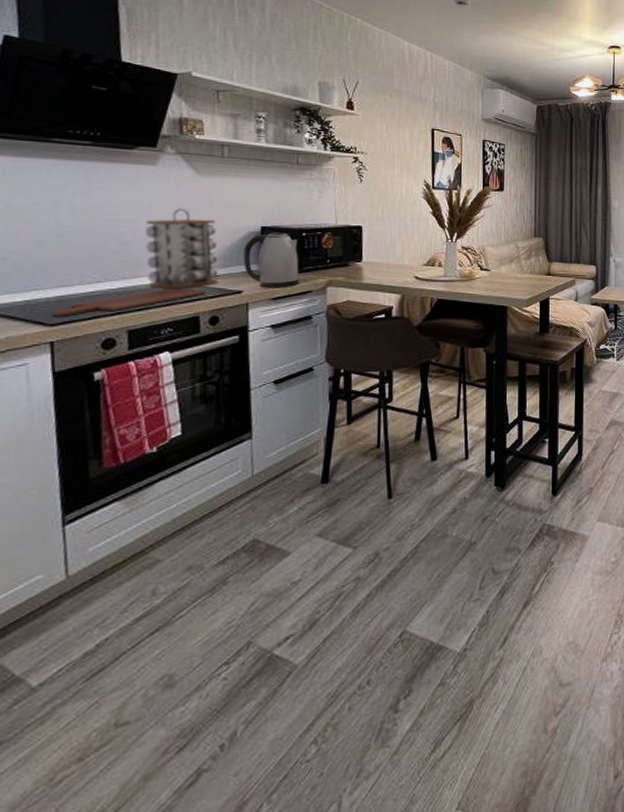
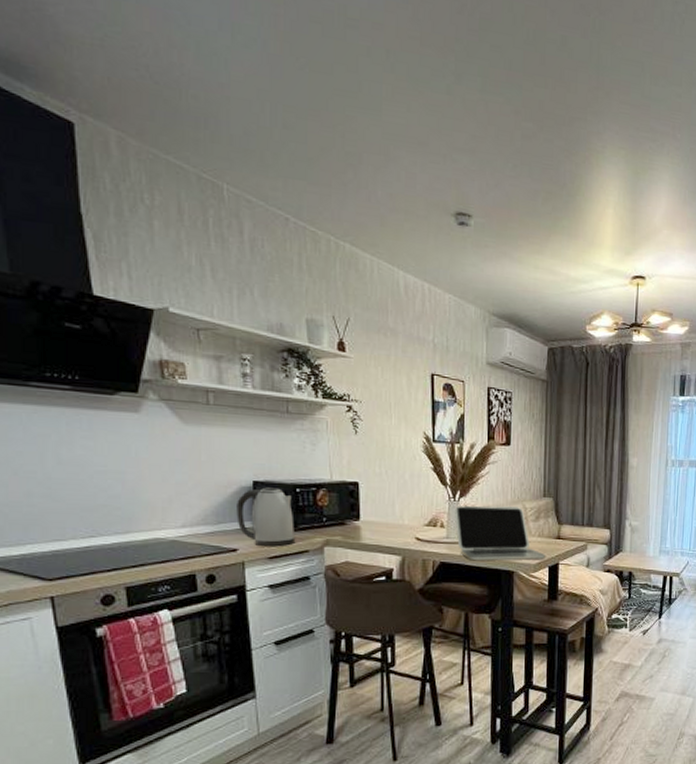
cutting board: present [51,289,205,318] -> none [48,545,199,573]
spice rack: present [146,208,218,289] -> none [135,460,212,546]
laptop: none [451,245,538,298] -> present [454,505,546,561]

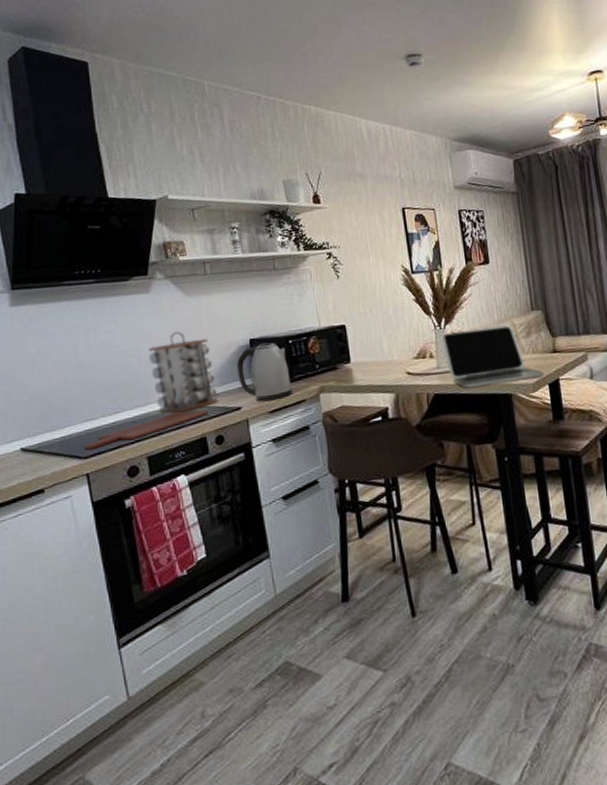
cutting board: none [48,545,199,573] -> present [84,410,208,451]
spice rack: none [135,460,212,546] -> present [149,331,218,414]

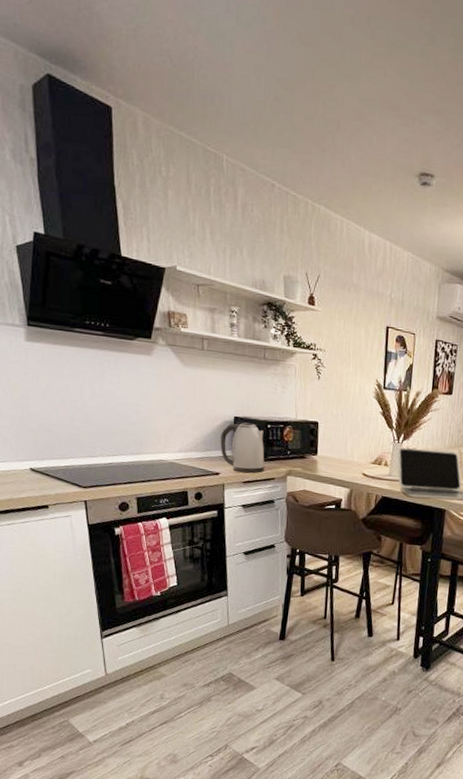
cutting board: present [84,410,208,451] -> none [84,465,191,483]
spice rack: present [149,331,218,414] -> none [146,396,201,468]

